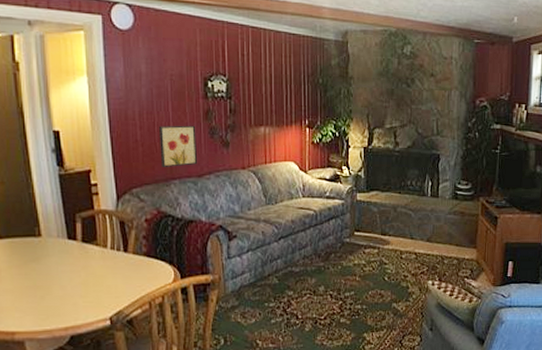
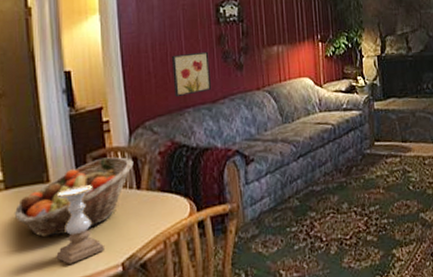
fruit basket: none [8,219,121,287] -> present [14,157,134,238]
candle holder: none [48,243,93,313] -> present [56,185,104,264]

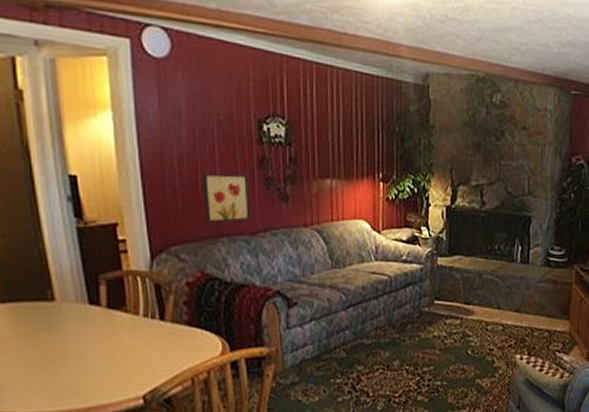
fruit basket: present [14,157,134,238] -> none [12,281,156,360]
candle holder: present [56,185,104,264] -> none [63,309,122,391]

